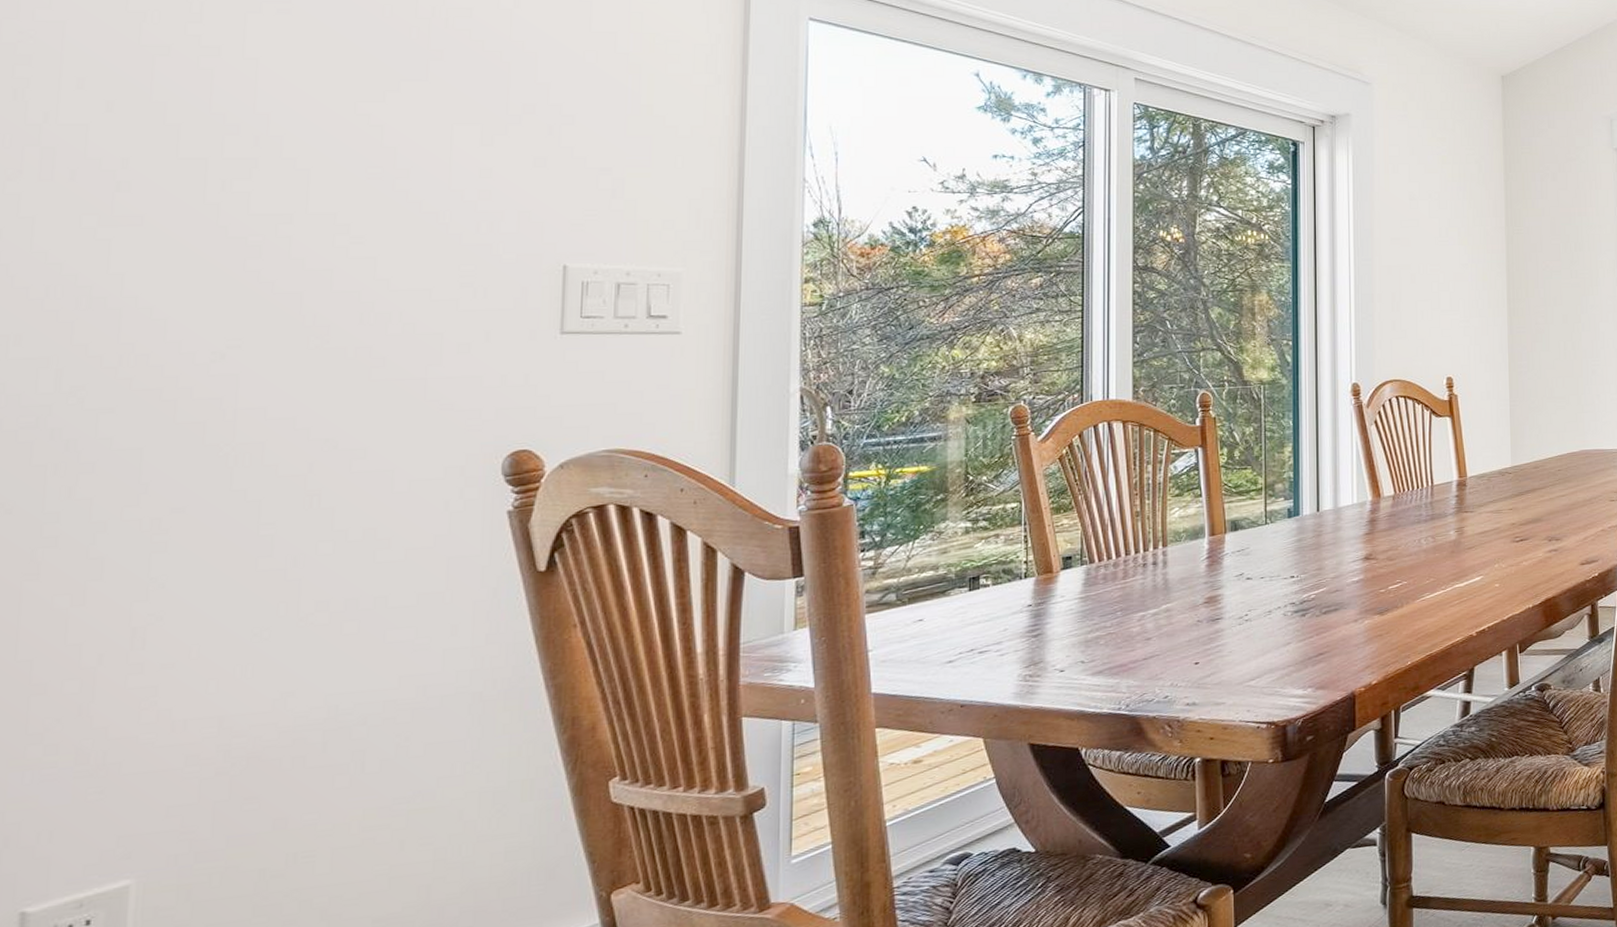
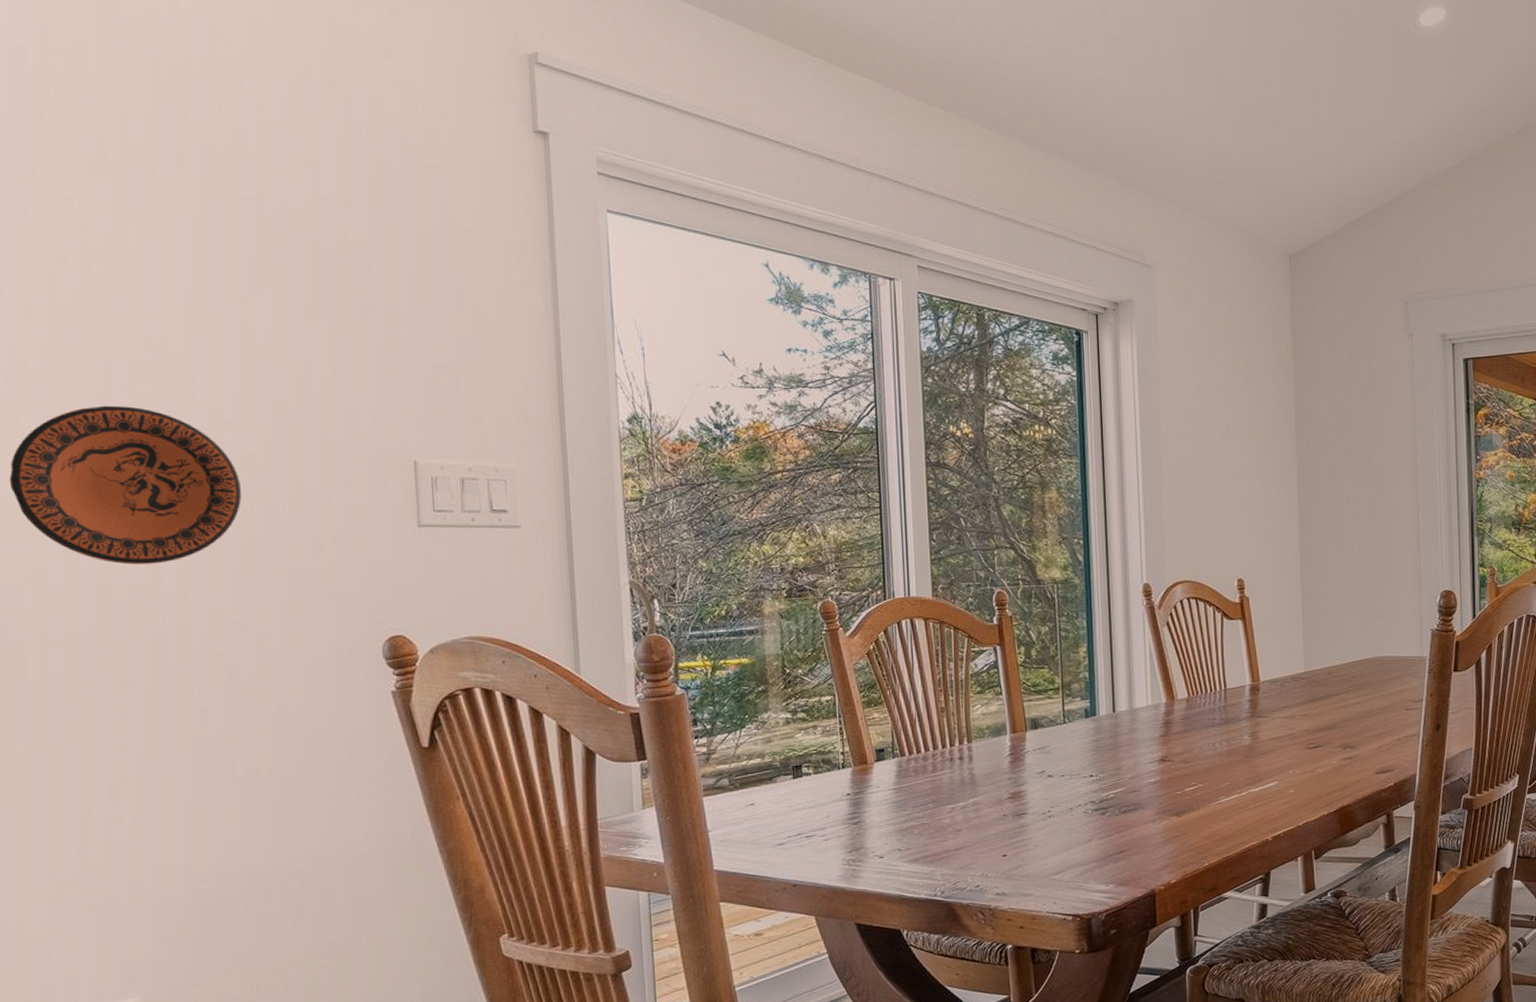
decorative plate: none [57,206,352,378] -> present [9,405,242,565]

